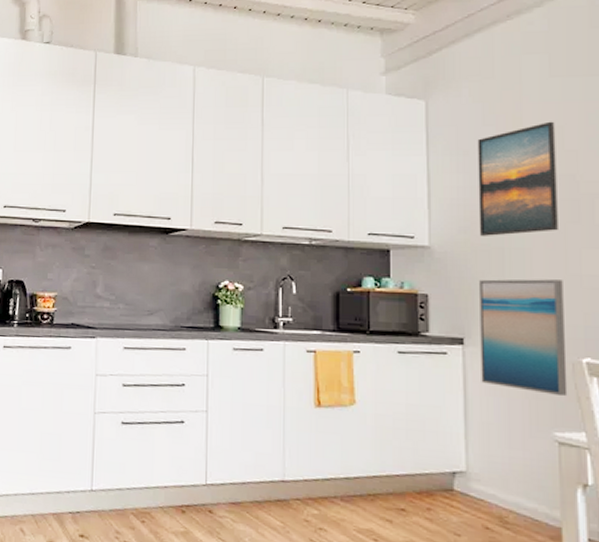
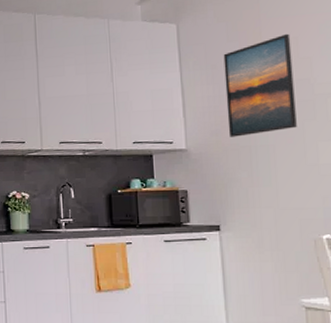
wall art: present [479,279,568,396] -> none [231,170,312,268]

